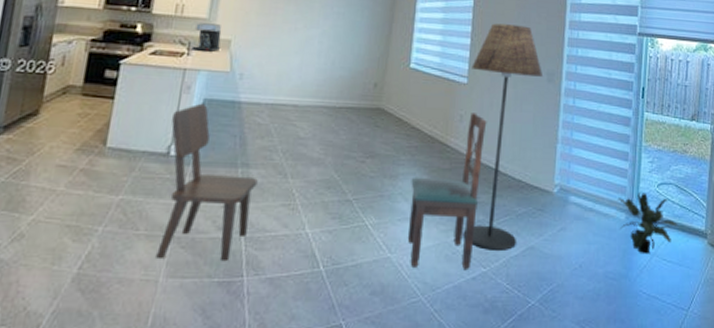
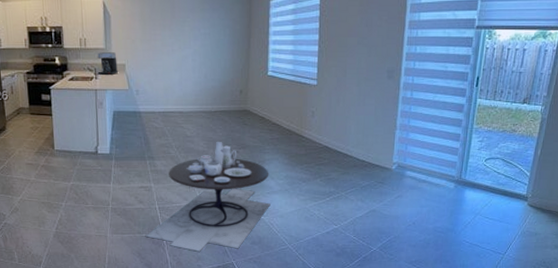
dining chair: present [156,103,258,262] -> none [94,114,162,223]
dining table: none [218,146,403,308] -> present [146,141,270,253]
dining chair: present [407,113,487,269] -> none [275,109,335,226]
floor lamp: present [464,23,542,250] -> none [319,30,383,213]
potted plant: present [618,192,677,253] -> none [448,166,501,213]

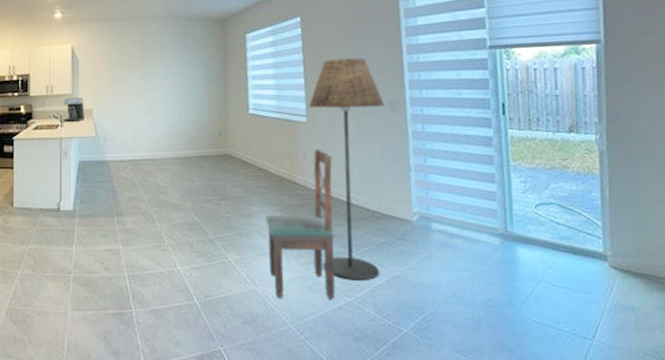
dining table: present [146,141,270,253] -> none [113,191,263,336]
dining chair: none [275,109,335,226] -> present [265,149,336,299]
floor lamp: none [319,30,383,213] -> present [309,58,384,281]

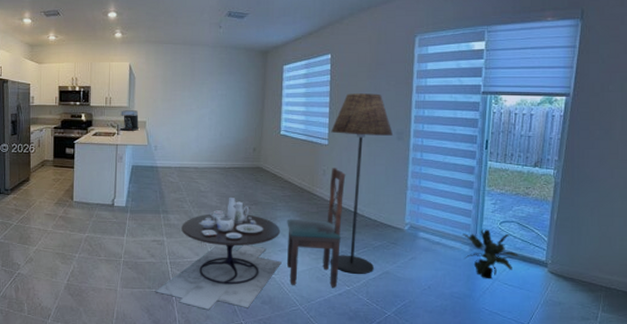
dining table: none [113,191,263,336] -> present [155,196,282,311]
potted plant: none [488,215,566,279] -> present [463,229,519,278]

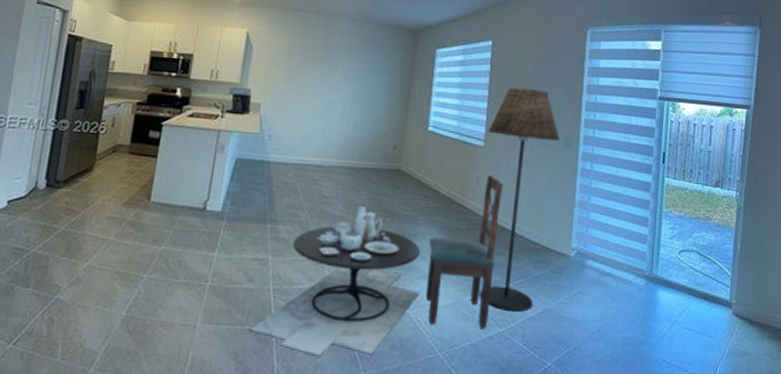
potted plant: present [463,229,519,278] -> none [637,259,700,320]

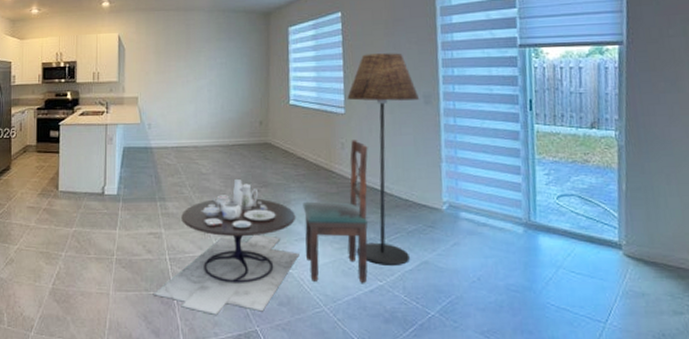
coffee maker: present [225,87,253,115] -> none [109,85,130,109]

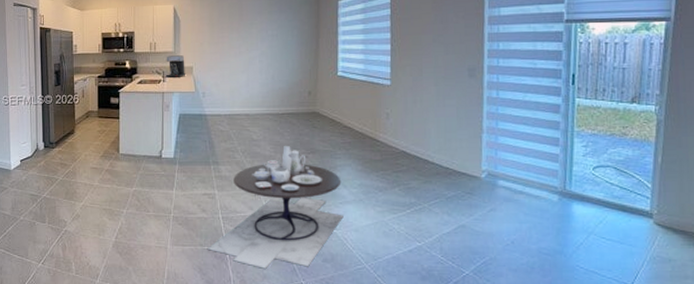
coffee maker: none [109,85,130,109] -> present [165,55,185,78]
dining chair: present [302,140,369,283] -> none [348,110,412,243]
floor lamp: present [347,53,419,265] -> none [393,27,463,228]

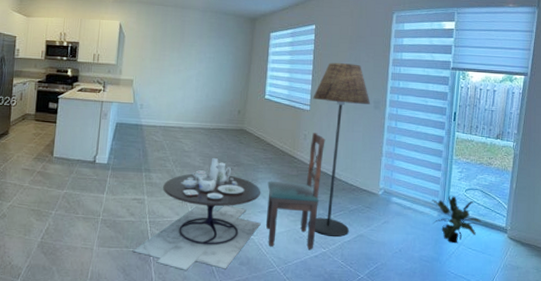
coffee maker: present [165,55,185,78] -> none [106,67,127,89]
dining chair: none [348,110,412,243] -> present [265,133,326,249]
floor lamp: none [393,27,463,228] -> present [308,62,370,237]
potted plant: none [549,175,617,232] -> present [432,196,482,243]

